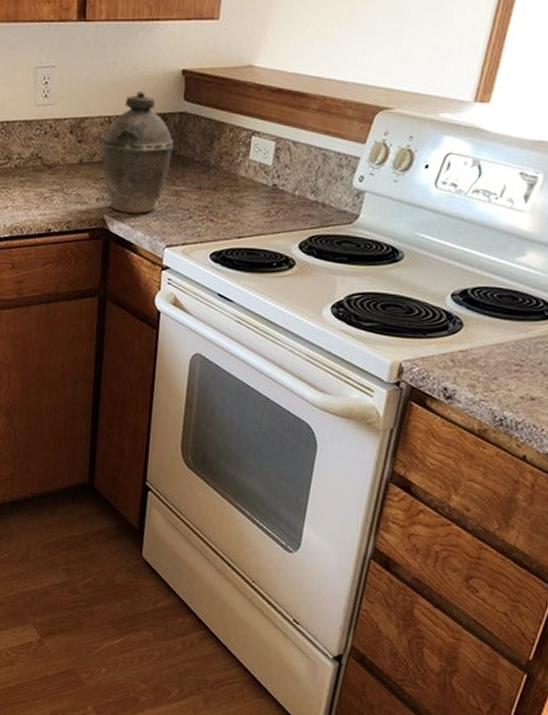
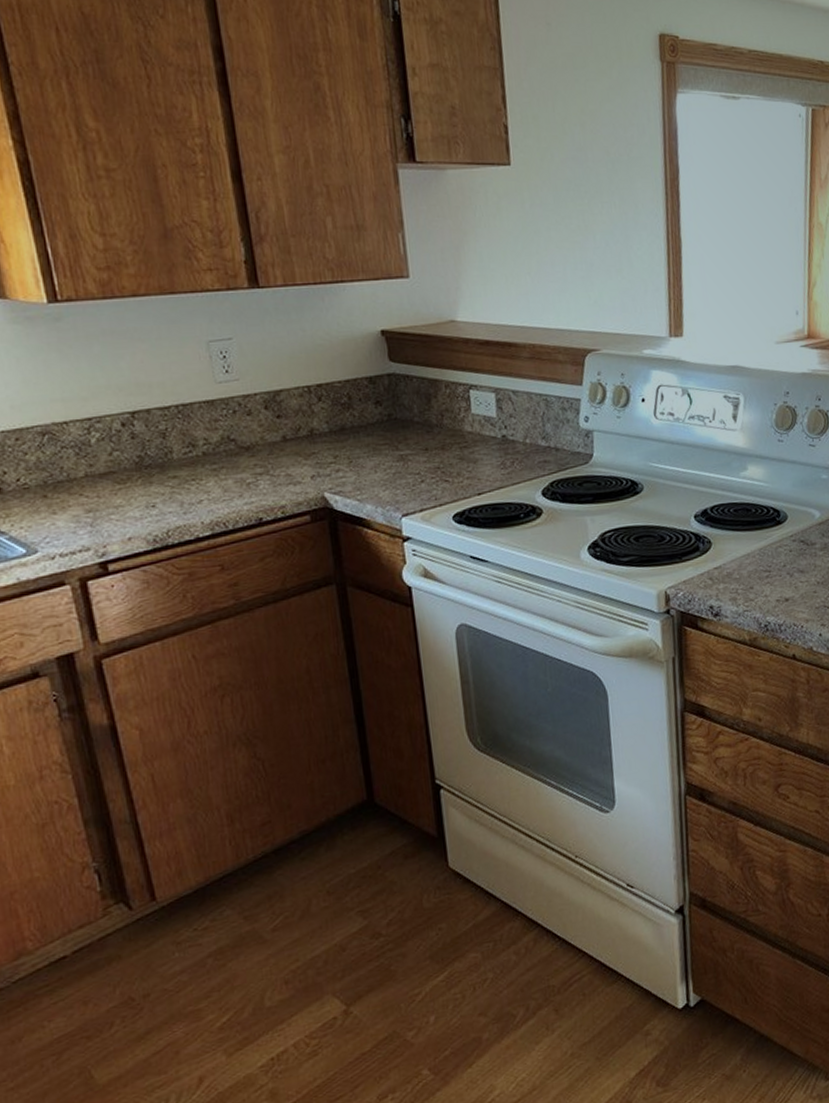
kettle: present [102,91,174,214] -> none [305,356,389,488]

